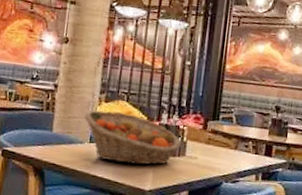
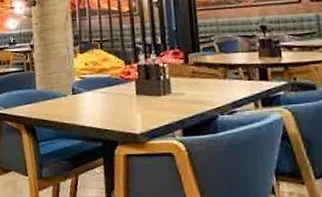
fruit basket: present [85,110,181,165] -> none [63,60,165,110]

